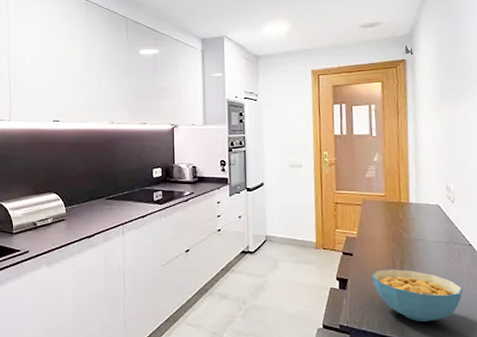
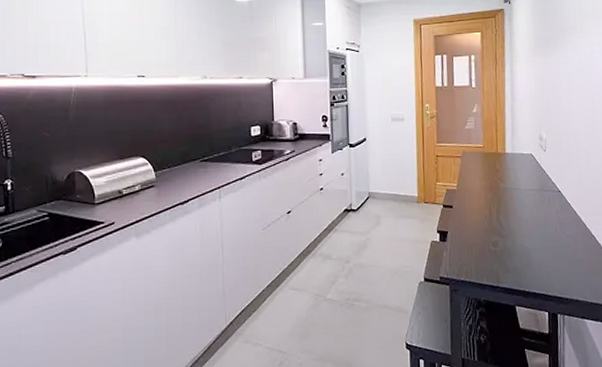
cereal bowl: present [372,269,463,322] -> none [470,218,552,268]

